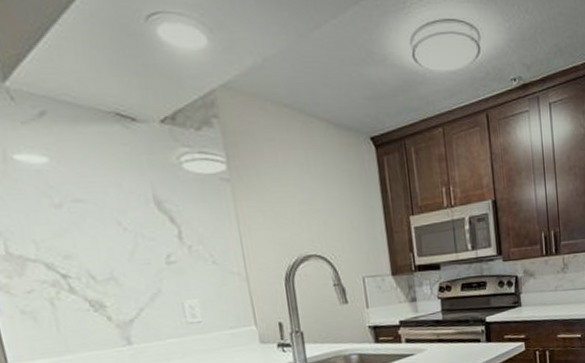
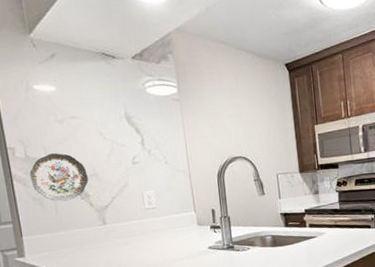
decorative plate: none [14,249,104,315] -> present [30,153,88,201]

